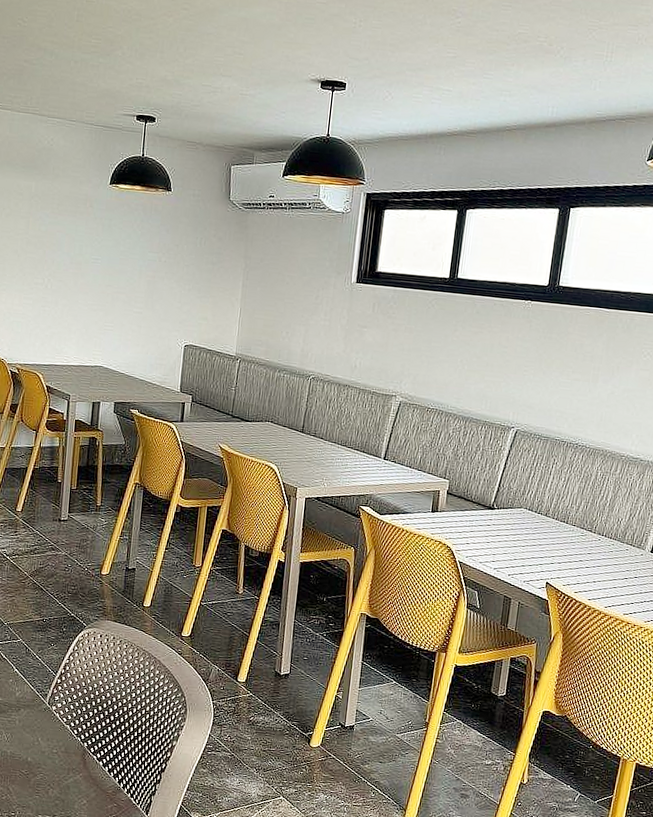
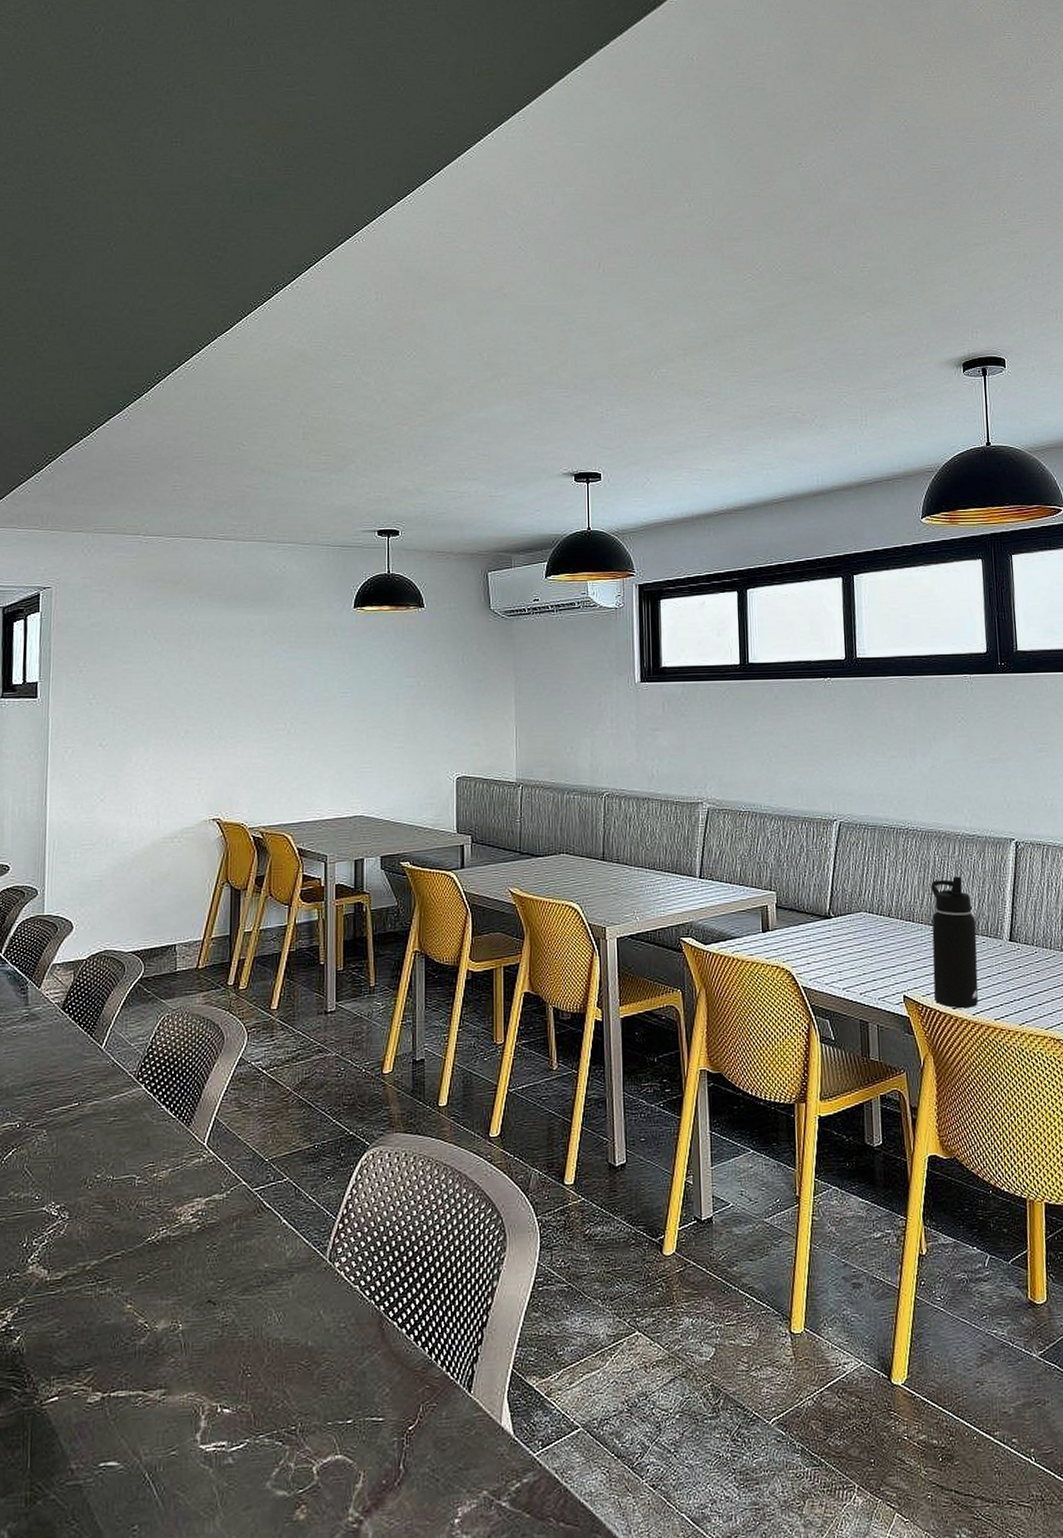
water bottle: none [572,491,624,602] -> present [931,876,979,1009]

